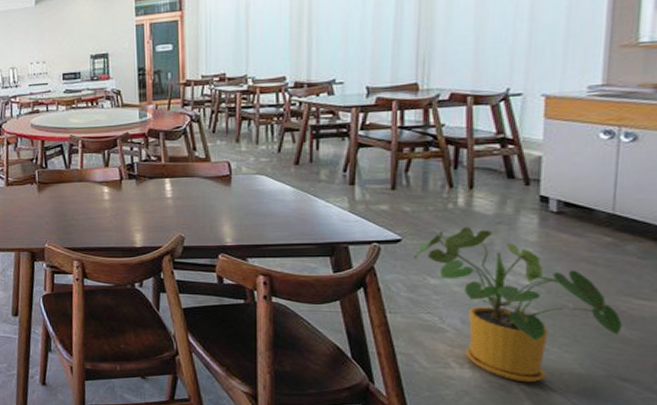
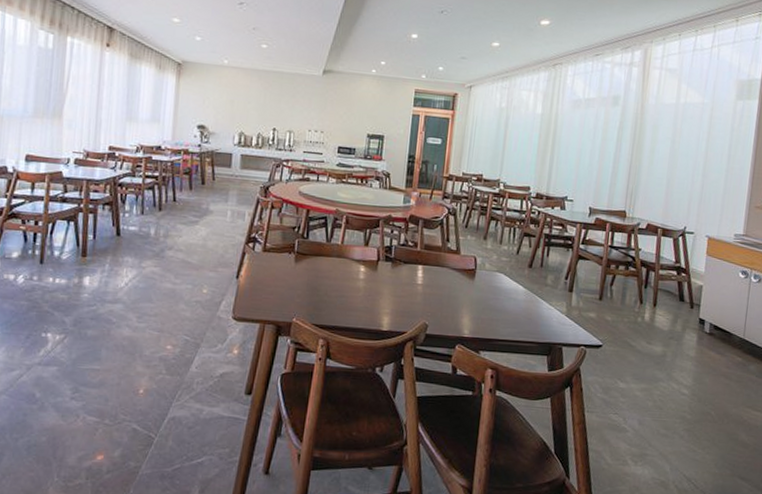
house plant: present [413,227,623,383] -> none [609,339,744,480]

